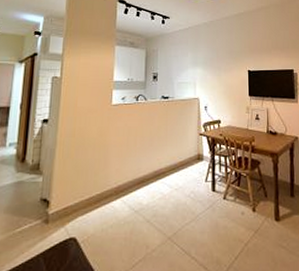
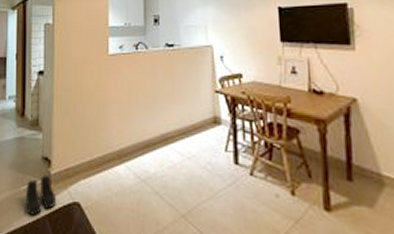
boots: none [20,215,53,255] -> present [26,174,57,215]

